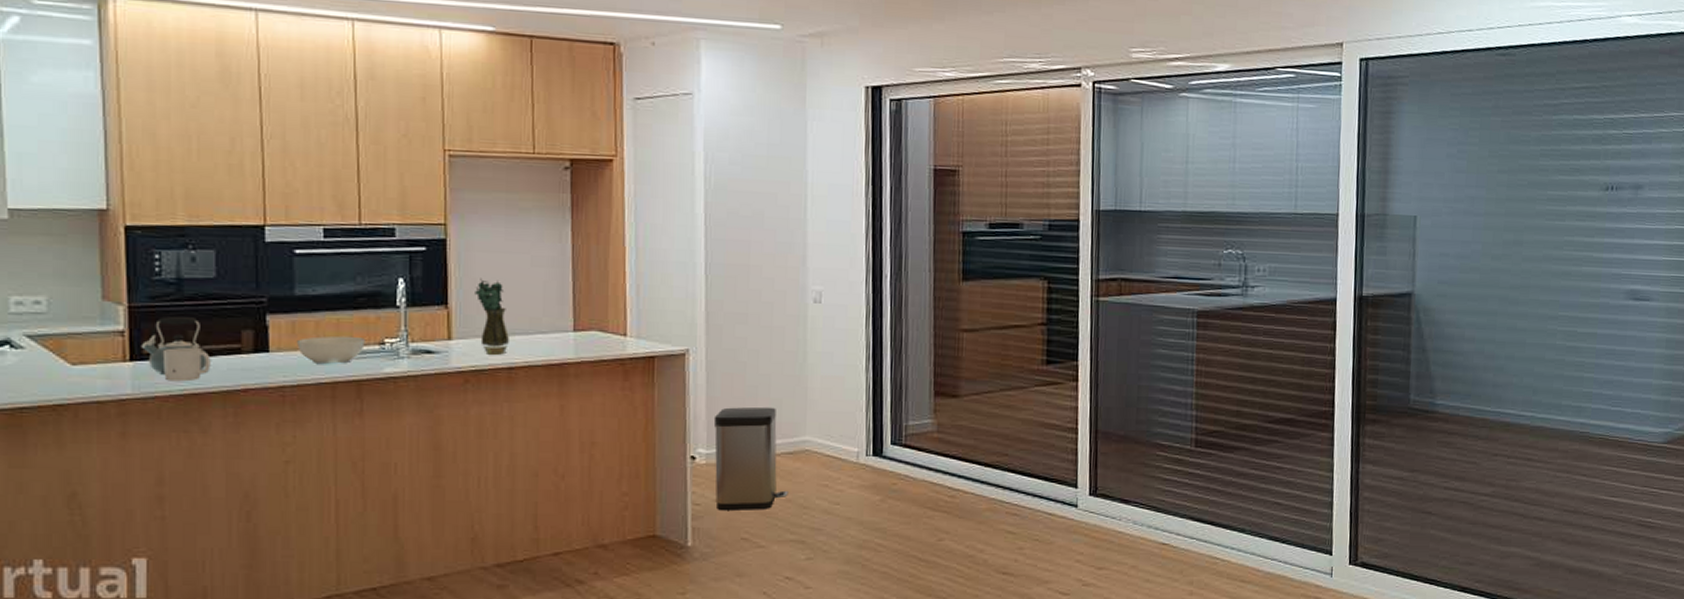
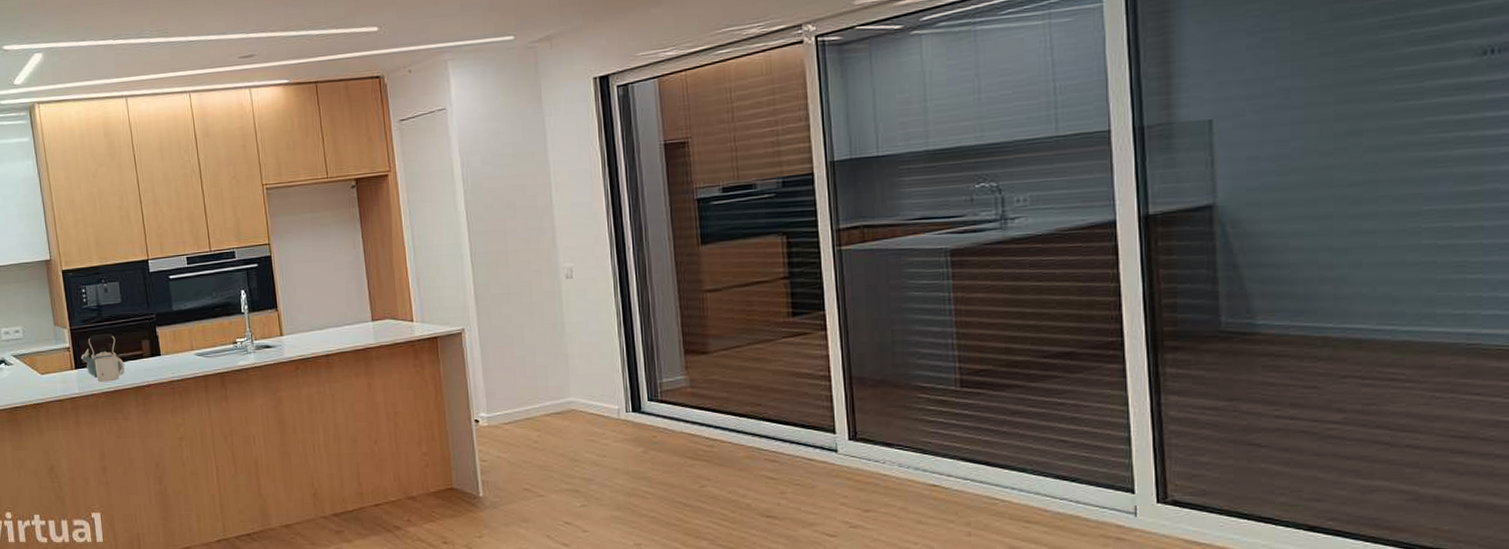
bowl: present [296,335,365,364] -> none [177,338,224,362]
vase: present [475,278,510,355] -> none [296,284,326,345]
pedal bin: present [713,406,789,510] -> none [490,373,560,465]

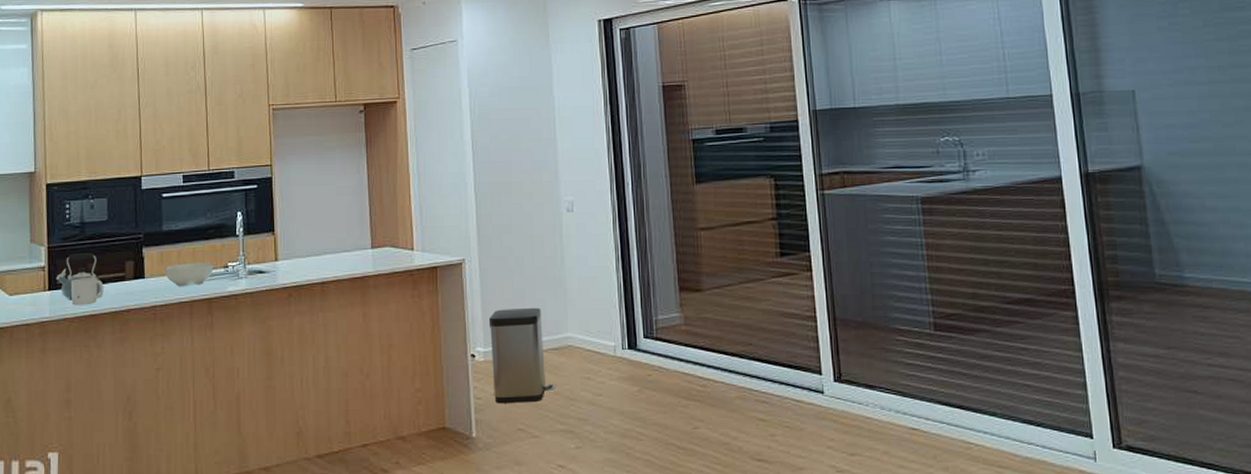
bowl: none [177,338,224,362] -> present [164,262,214,286]
pedal bin: none [490,373,560,465] -> present [488,307,556,403]

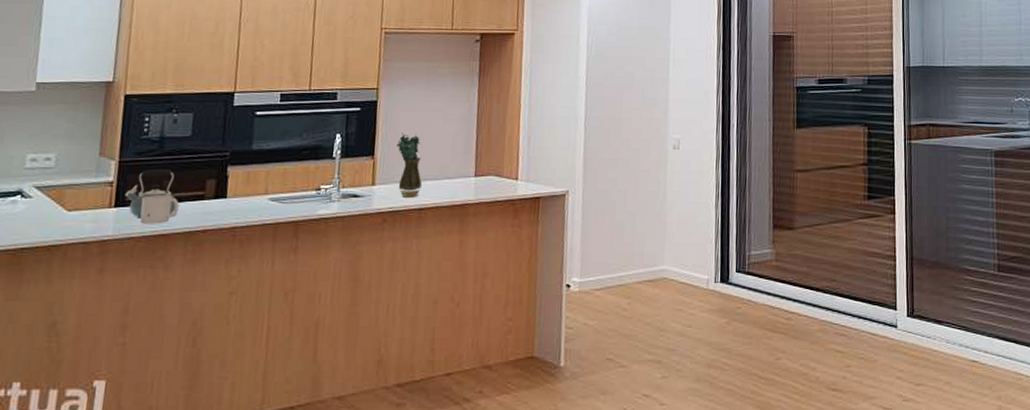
bowl: present [164,262,214,286] -> none [249,183,305,207]
vase: none [294,207,323,272] -> present [397,132,423,198]
pedal bin: present [488,307,556,403] -> none [585,240,648,333]

